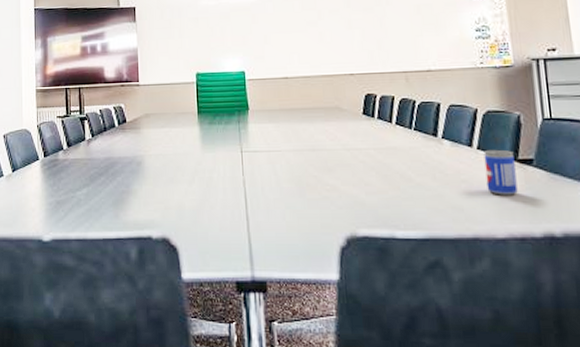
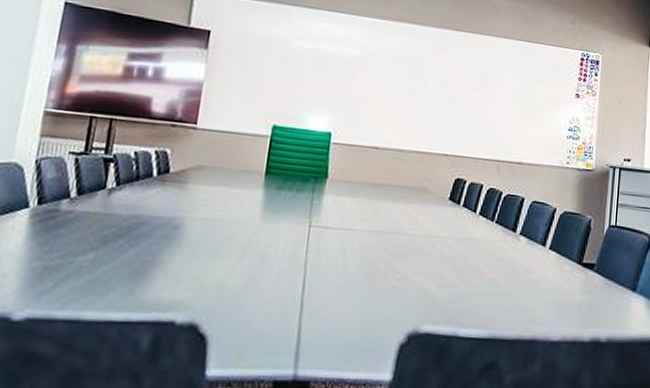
beer can: present [483,149,518,195] -> none [551,250,580,298]

